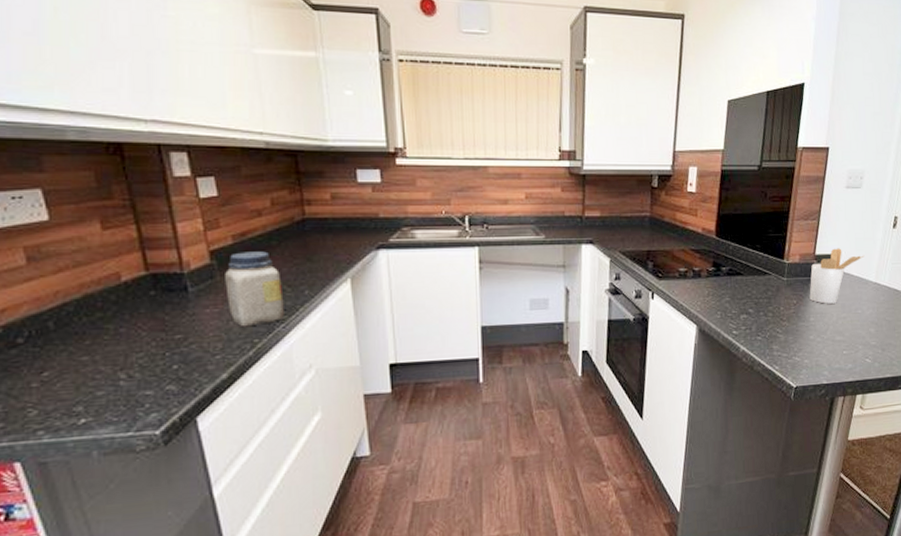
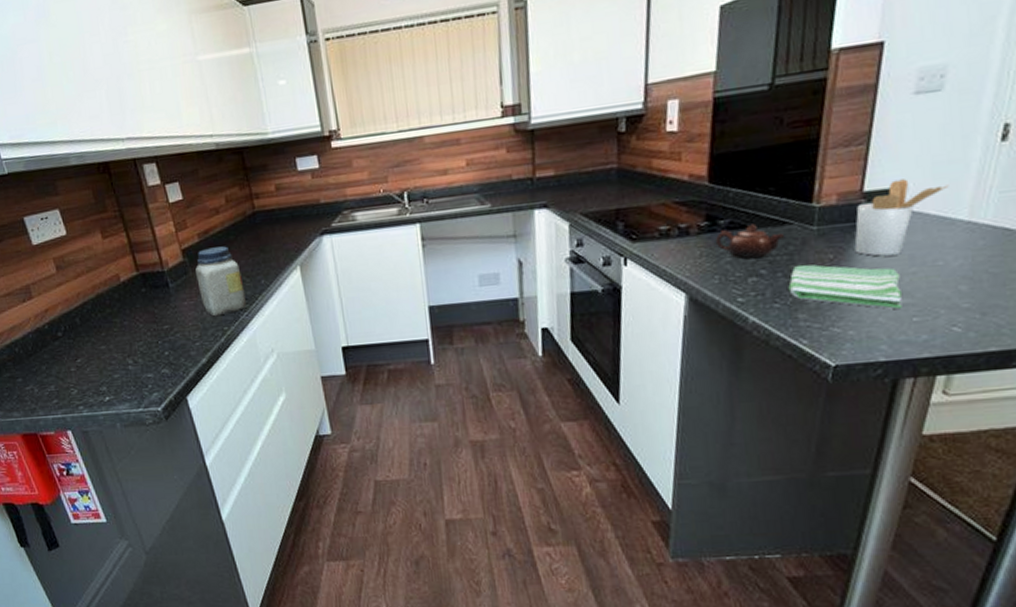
teapot: none [720,272,765,300] -> present [716,223,784,259]
dish towel: none [767,306,838,345] -> present [788,264,903,310]

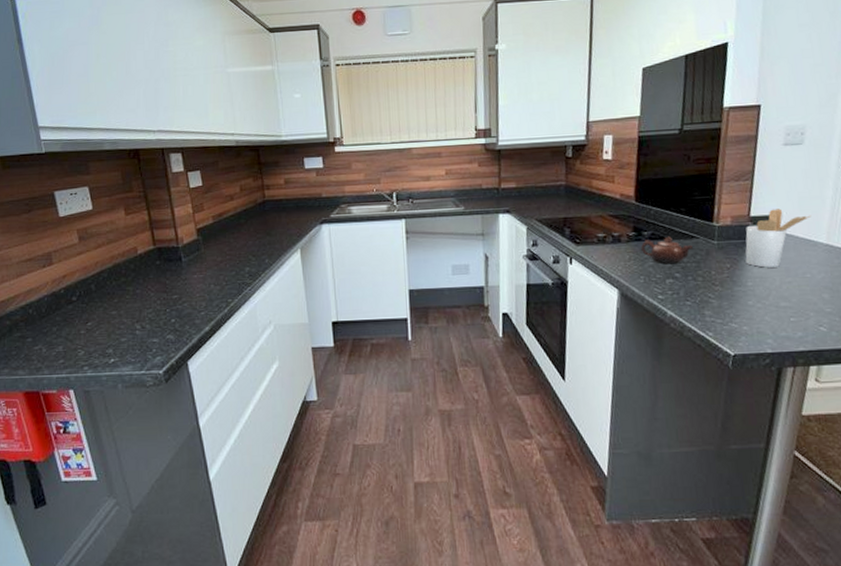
jar: present [195,246,247,317] -> none [207,228,250,290]
dish towel: present [788,264,903,310] -> none [697,271,782,311]

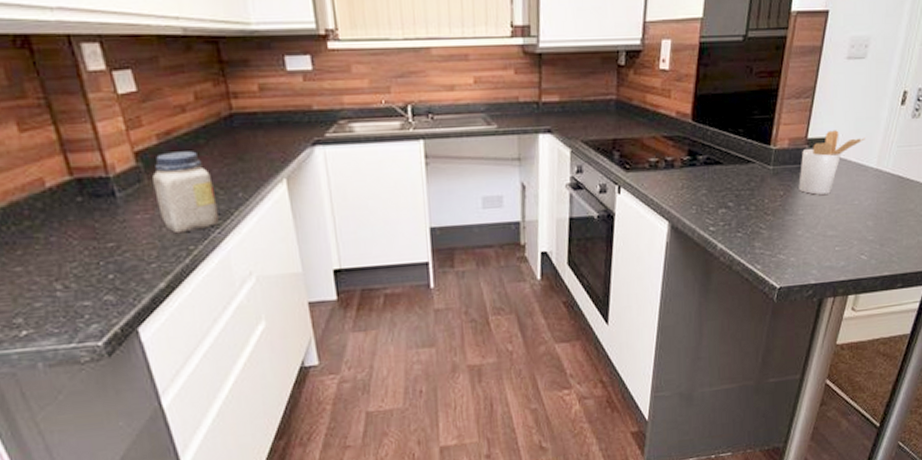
jar: none [207,228,250,290] -> present [152,151,219,234]
teapot: present [641,236,693,264] -> none [695,160,748,192]

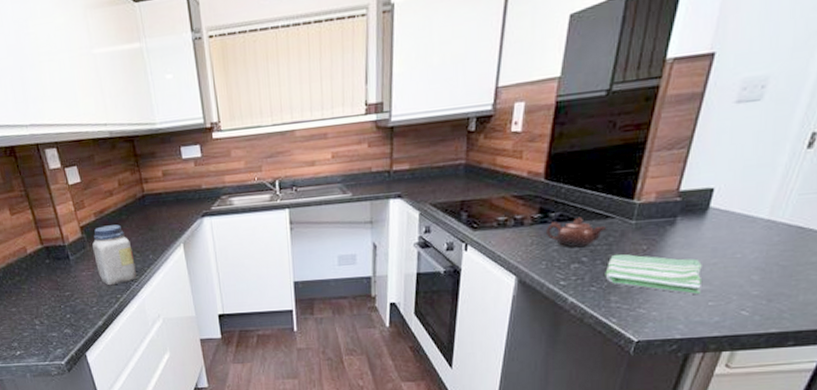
teapot: none [695,160,748,192] -> present [547,217,606,248]
dish towel: none [749,199,830,241] -> present [605,254,703,295]
utensil holder: present [799,130,866,195] -> none [666,180,756,249]

